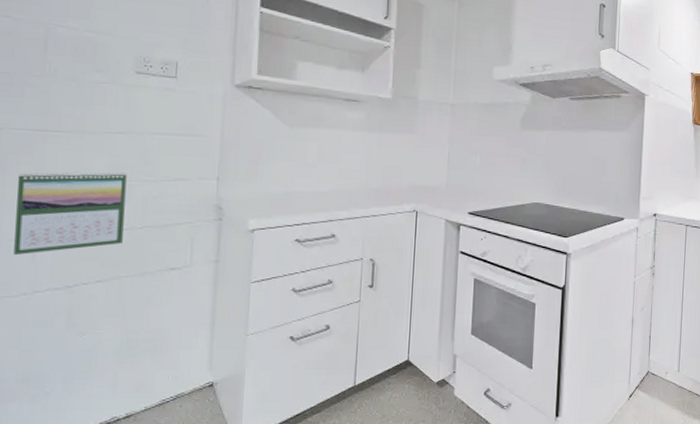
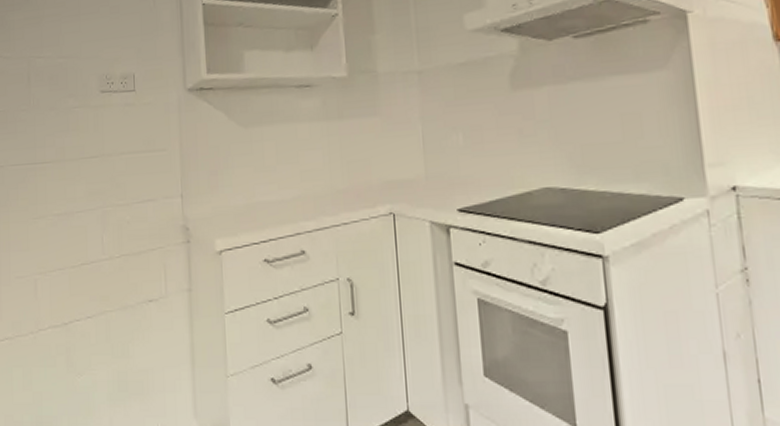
calendar: present [14,171,127,256] -> none [18,198,105,293]

